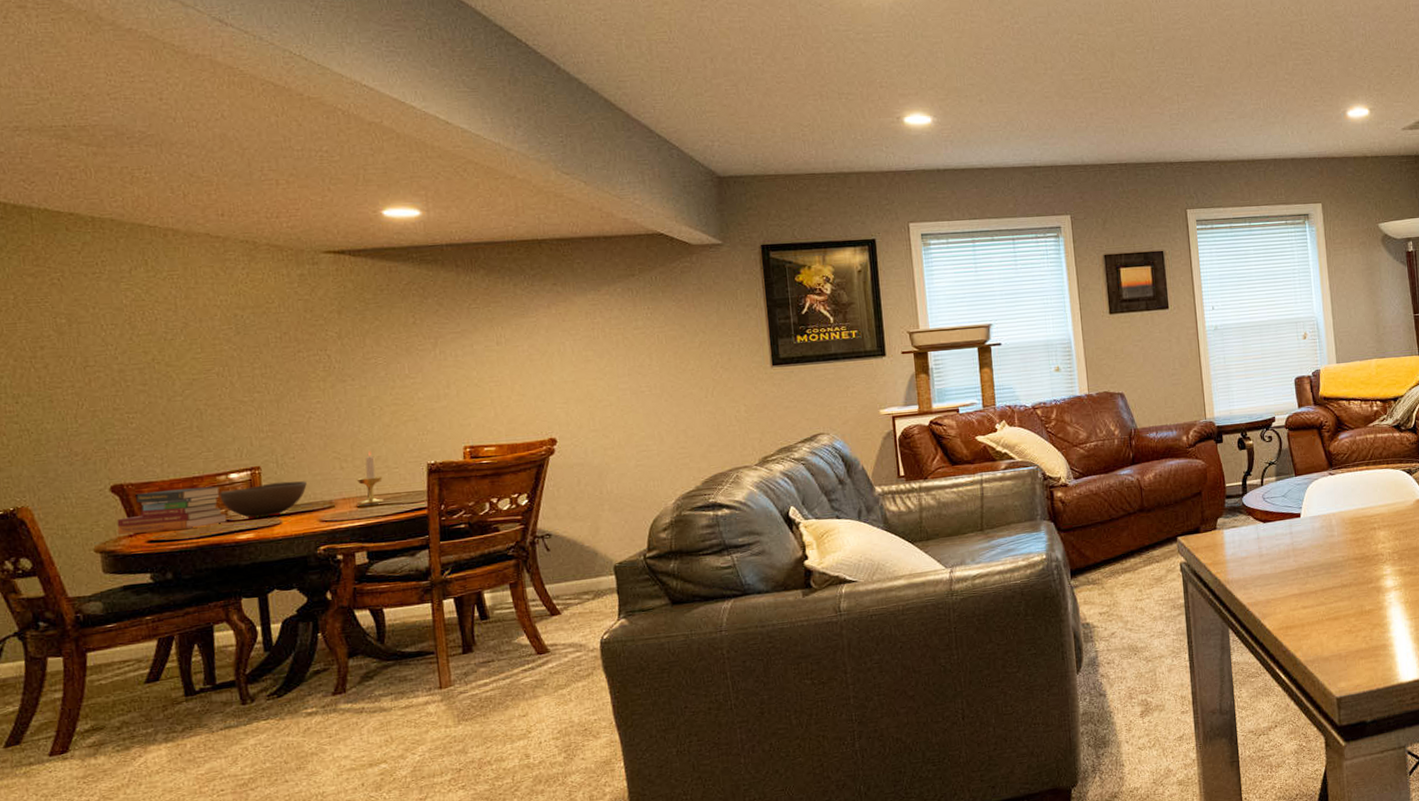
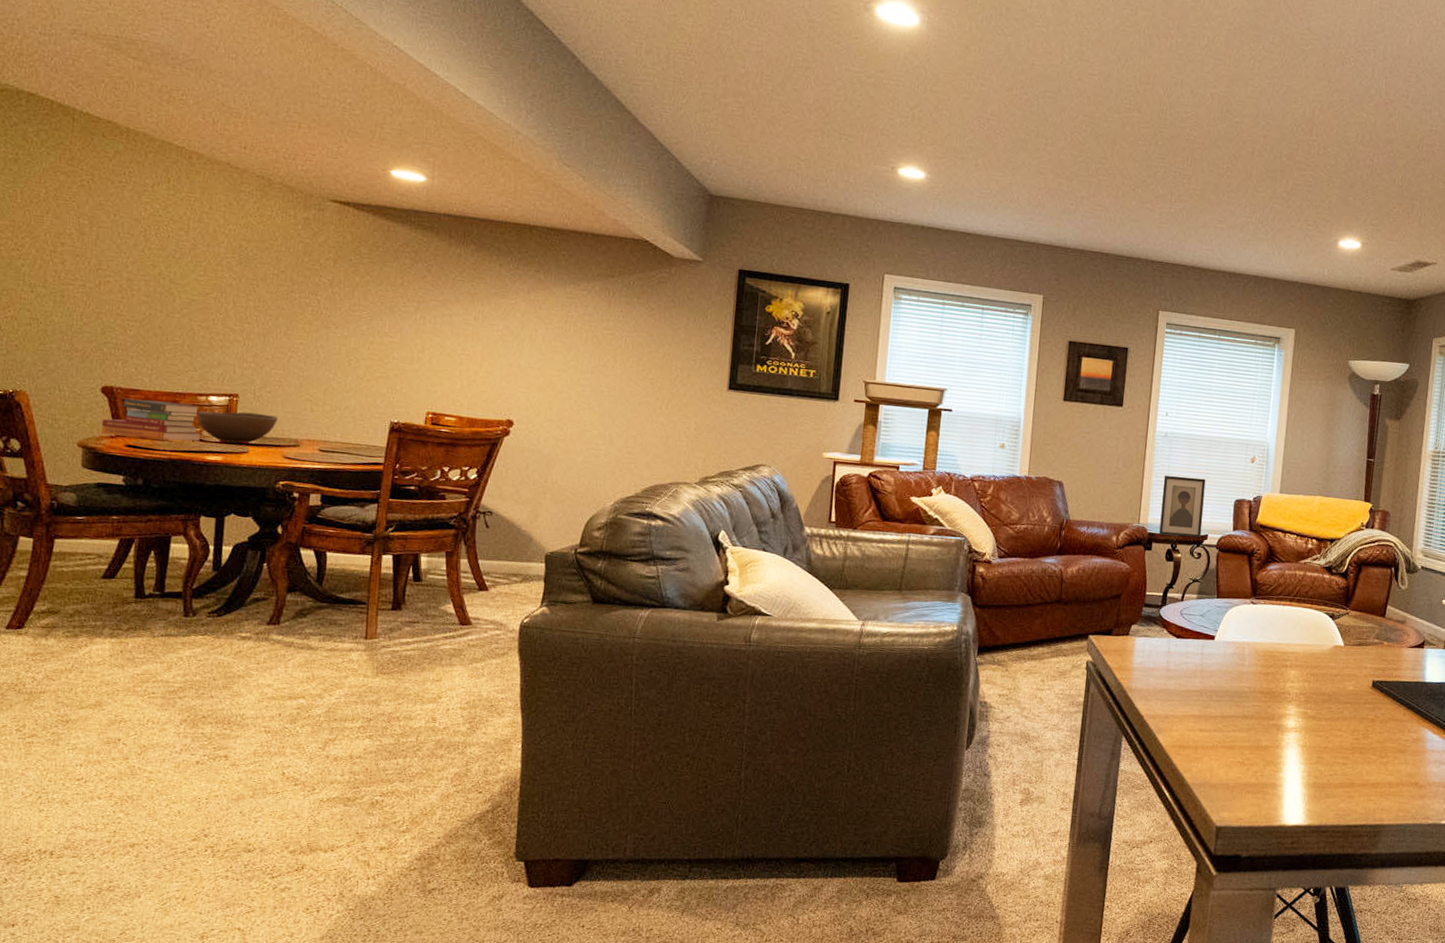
candlestick: present [356,451,384,505] -> none [320,400,349,451]
picture frame: none [1221,363,1269,426] -> present [1159,475,1206,538]

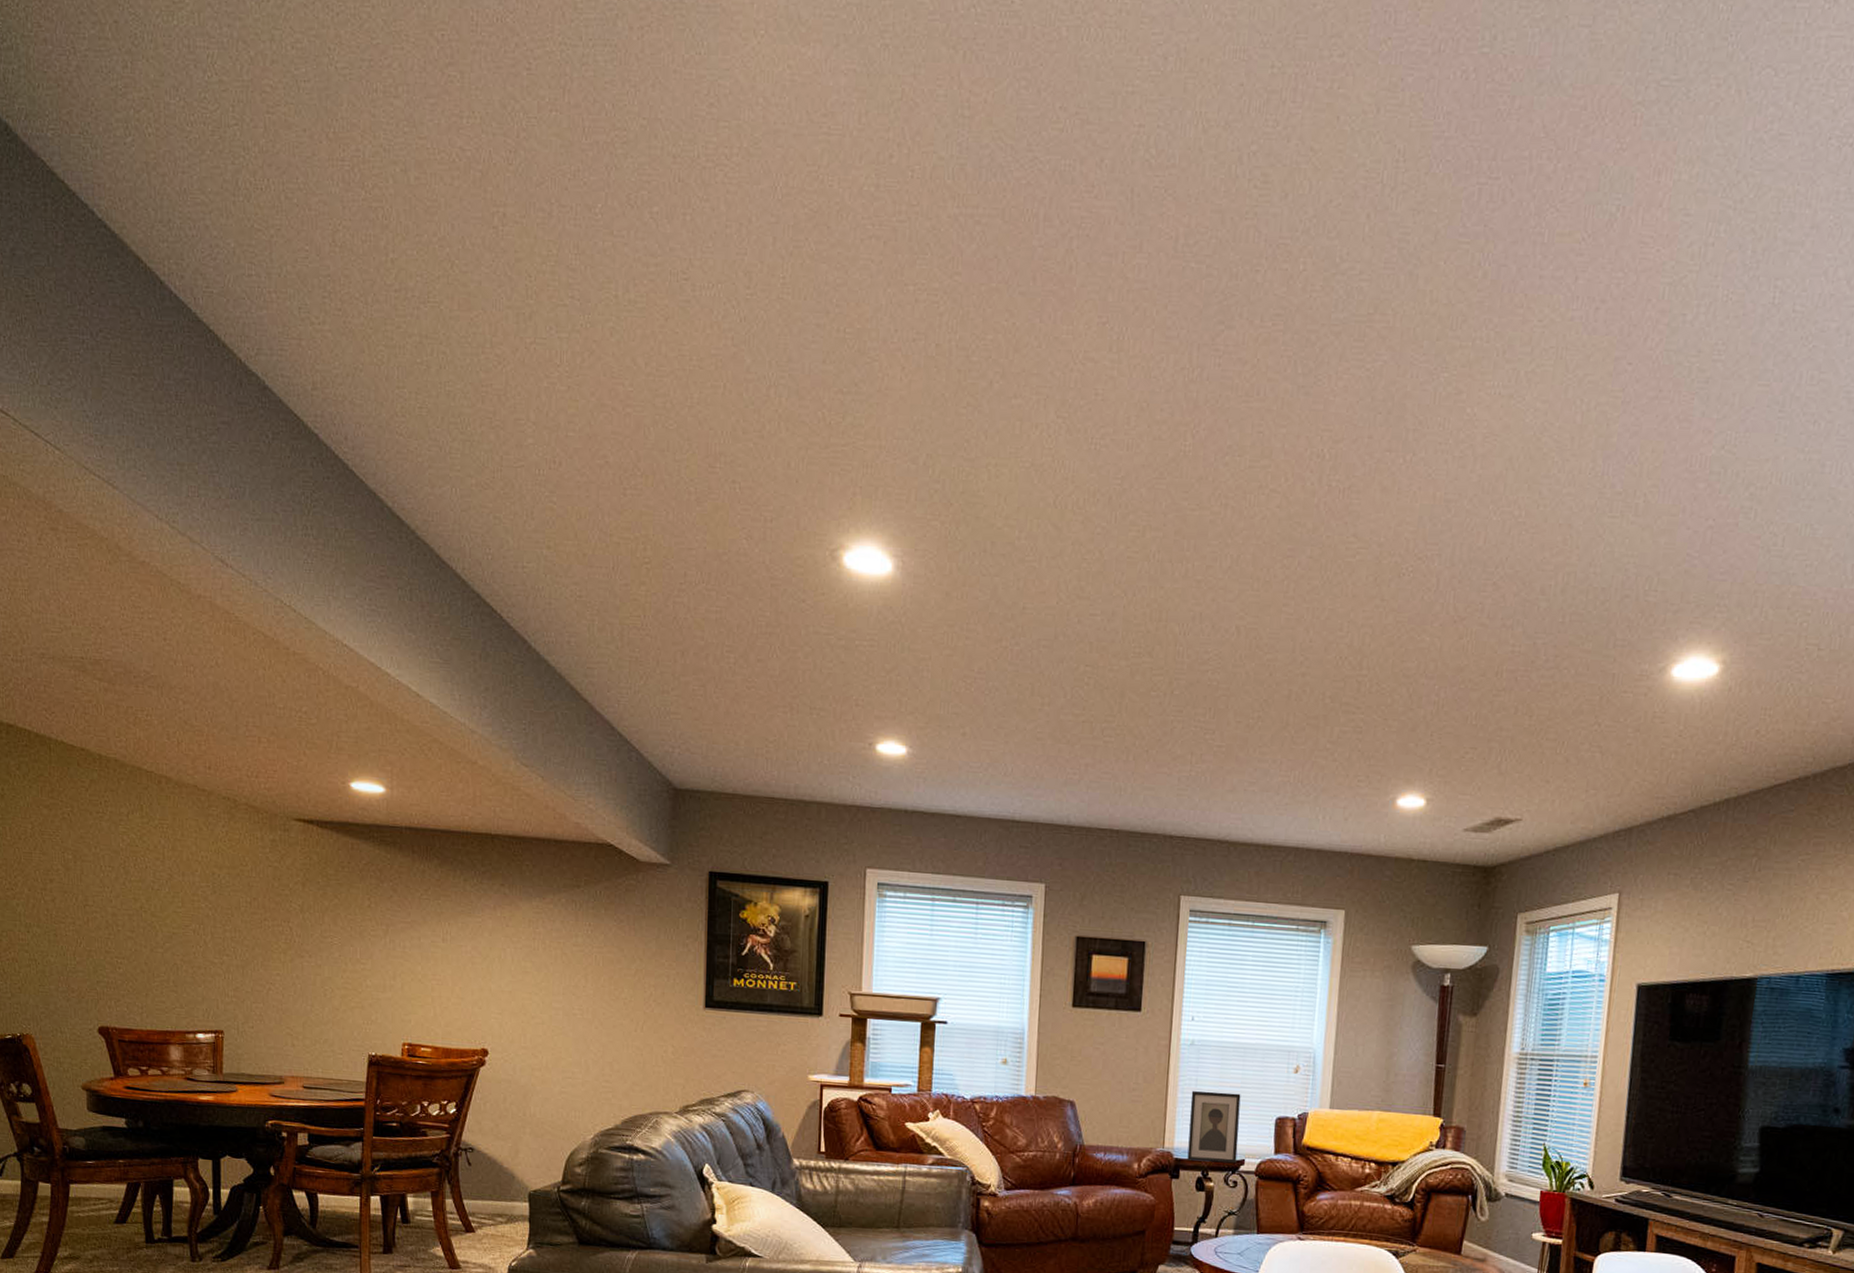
books: present [101,398,201,442] -> none [101,1038,192,1082]
bowl: present [197,411,278,444] -> none [187,1049,262,1082]

